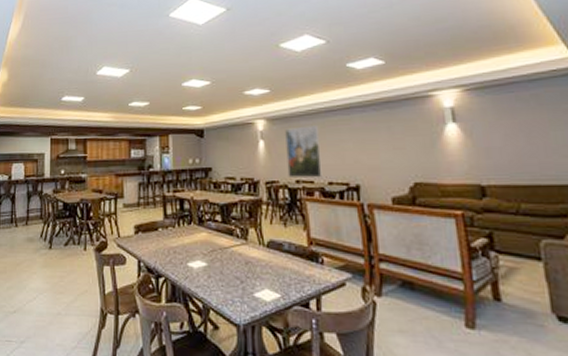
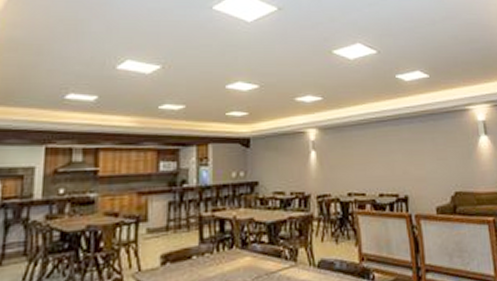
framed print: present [285,124,322,178] -> none [337,134,374,191]

